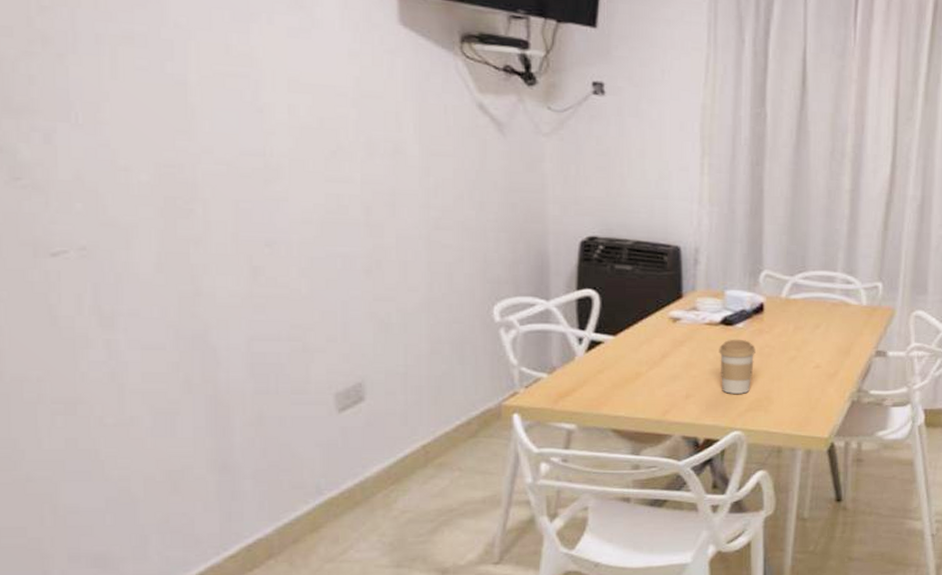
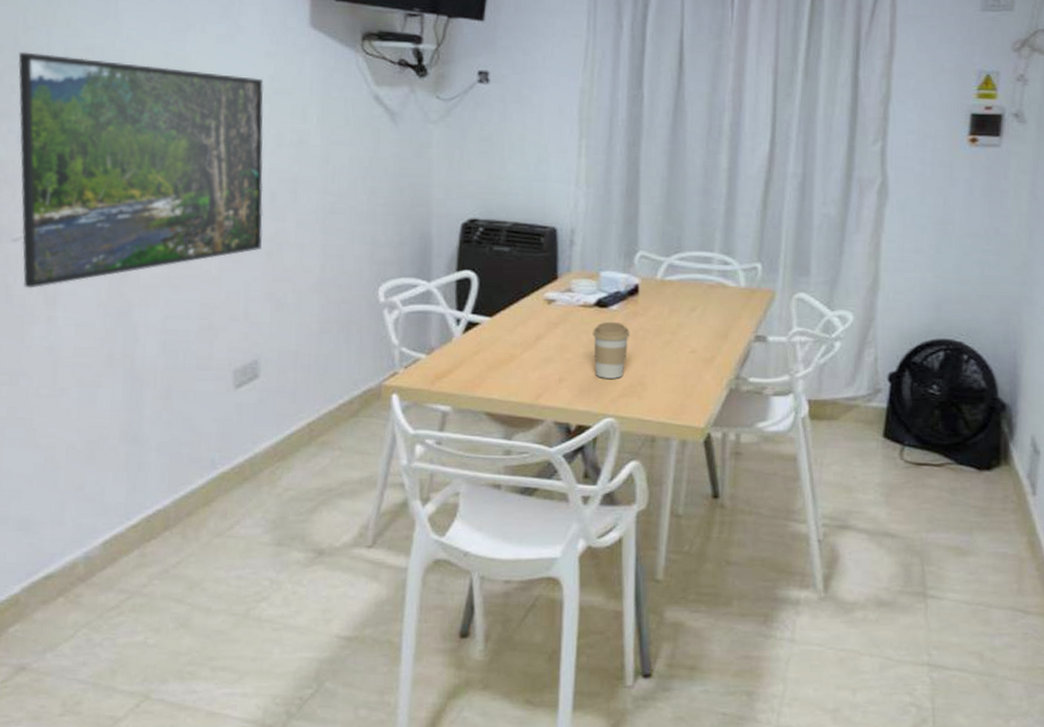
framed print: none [34,35,358,309] -> present [18,52,264,289]

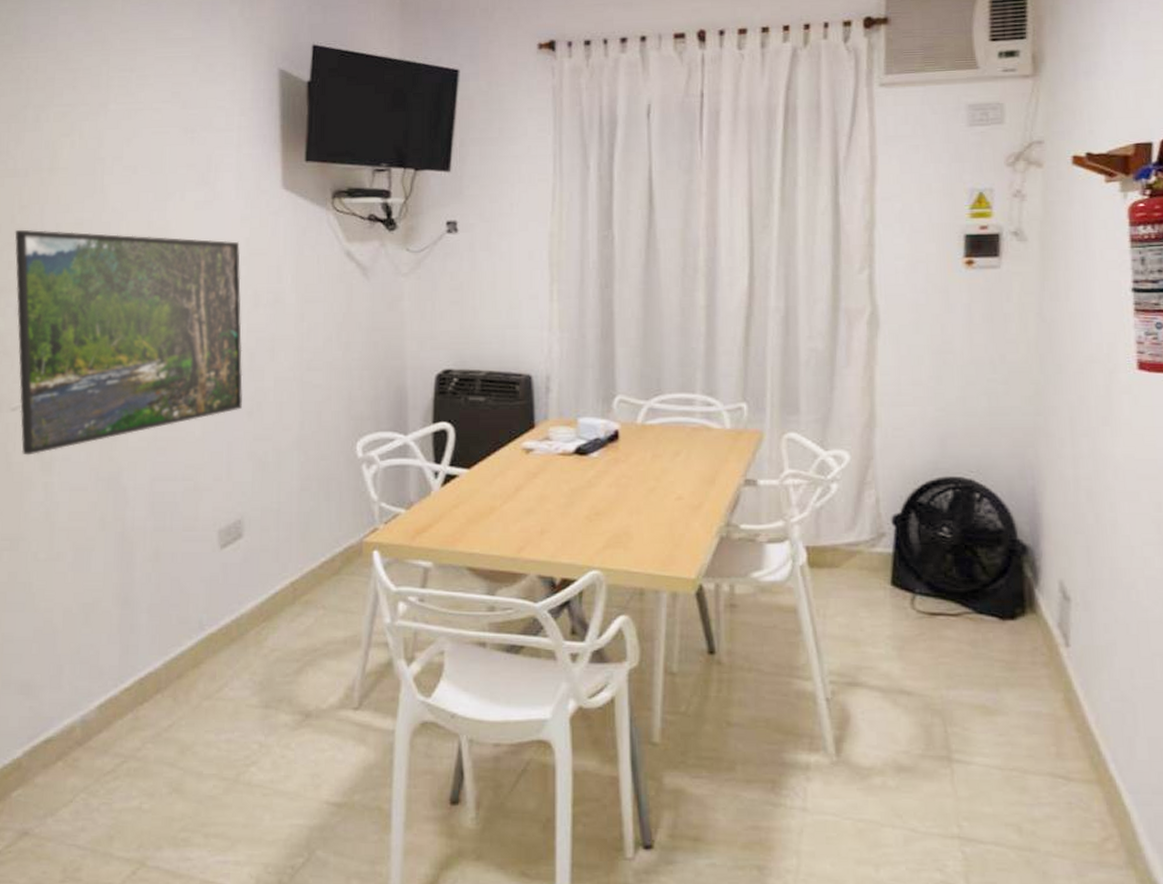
coffee cup: present [593,321,630,379] -> none [573,469,612,529]

